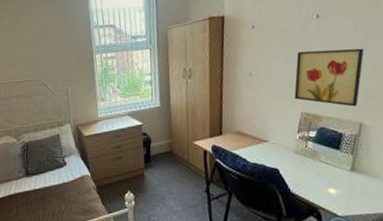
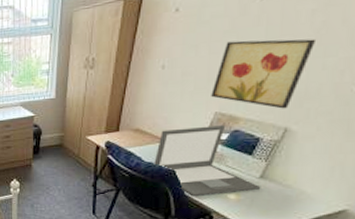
laptop: none [258,124,355,193] -> present [154,125,261,196]

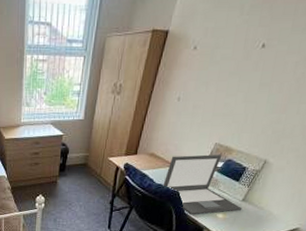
wall art: present [211,39,317,109] -> none [214,82,296,144]

